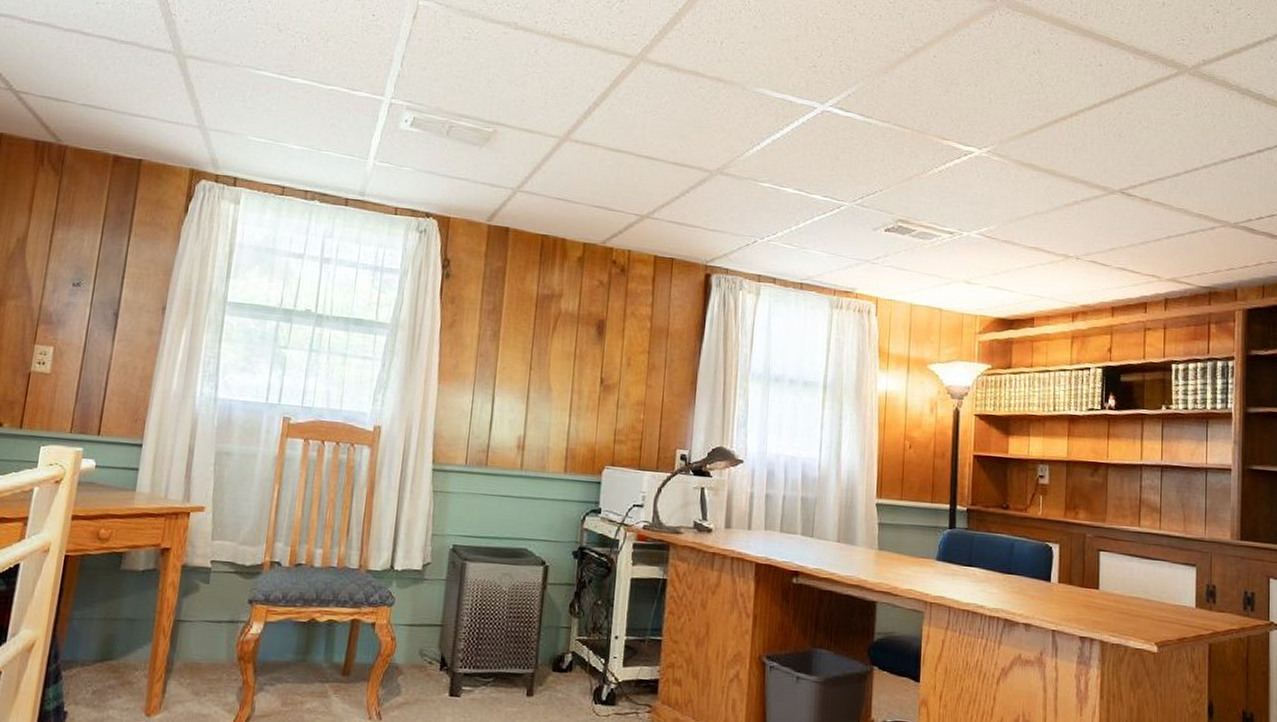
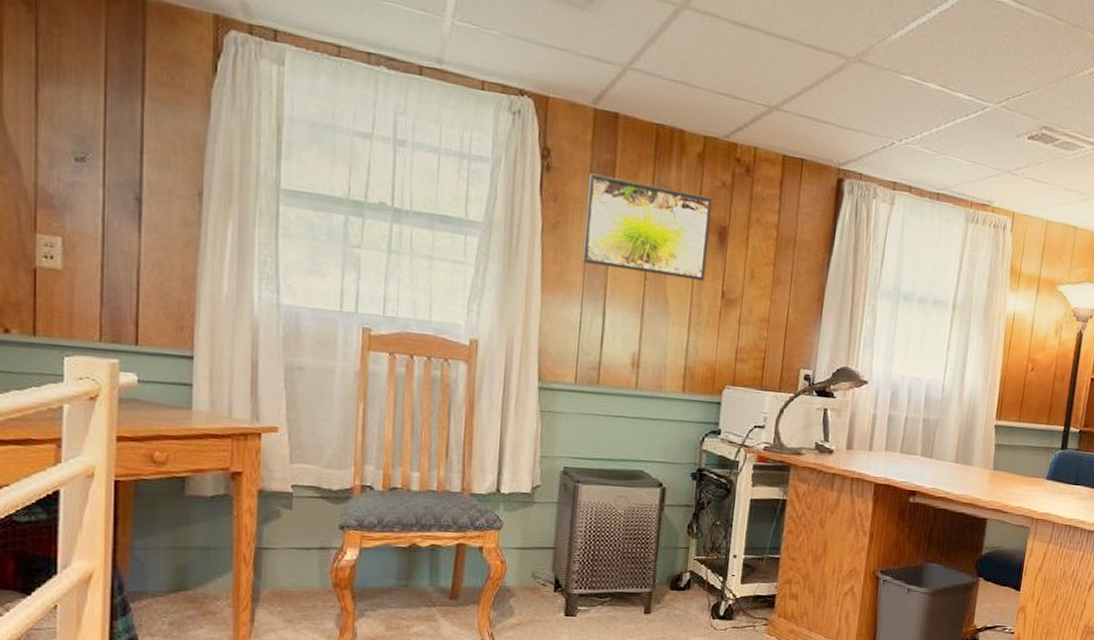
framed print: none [475,278,591,369] -> present [583,173,712,281]

